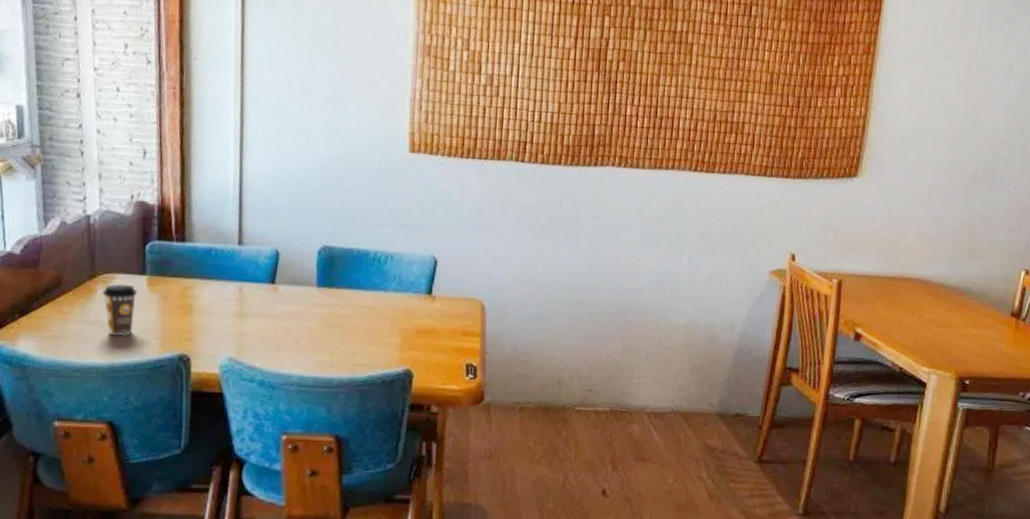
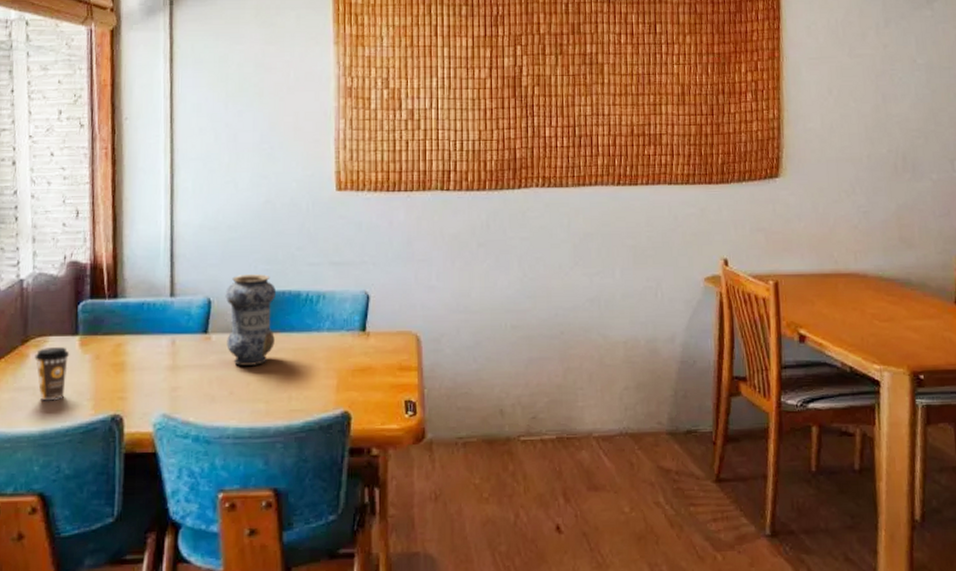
vase: none [293,228,345,319] -> present [225,273,277,366]

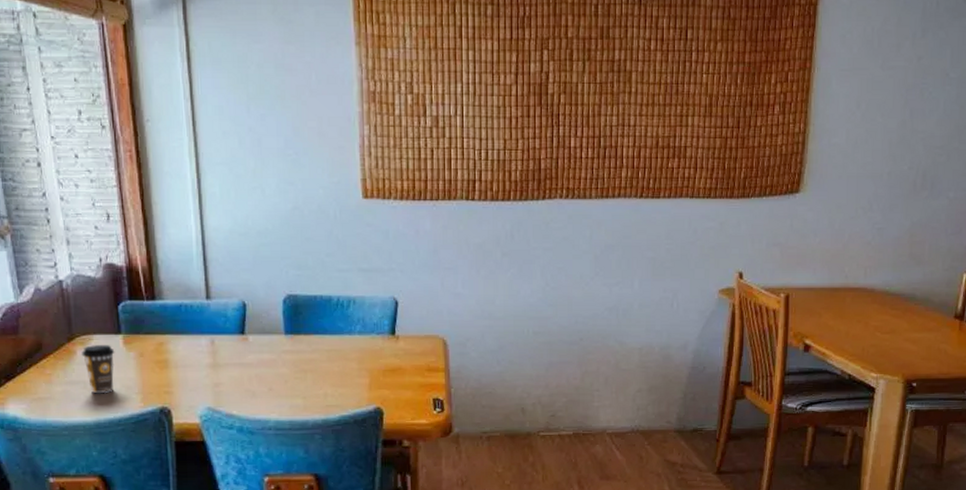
vase: present [225,273,277,366] -> none [259,278,309,365]

